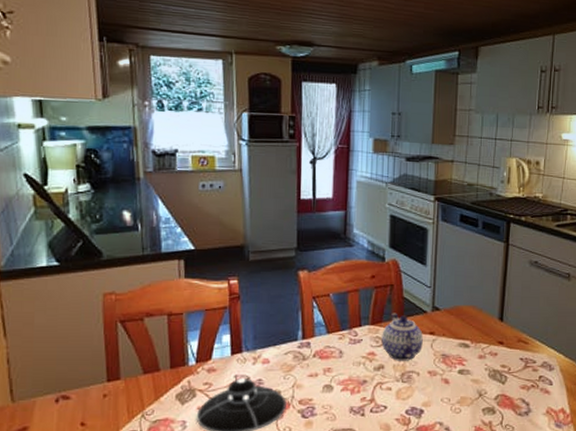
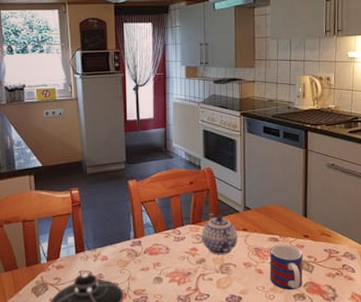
mug: none [457,351,496,403] -> present [269,244,303,290]

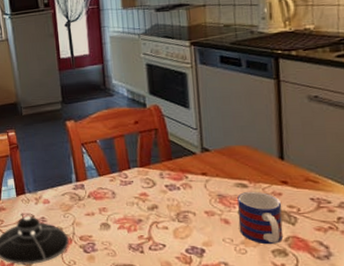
teapot: present [202,213,238,255] -> none [152,155,196,201]

